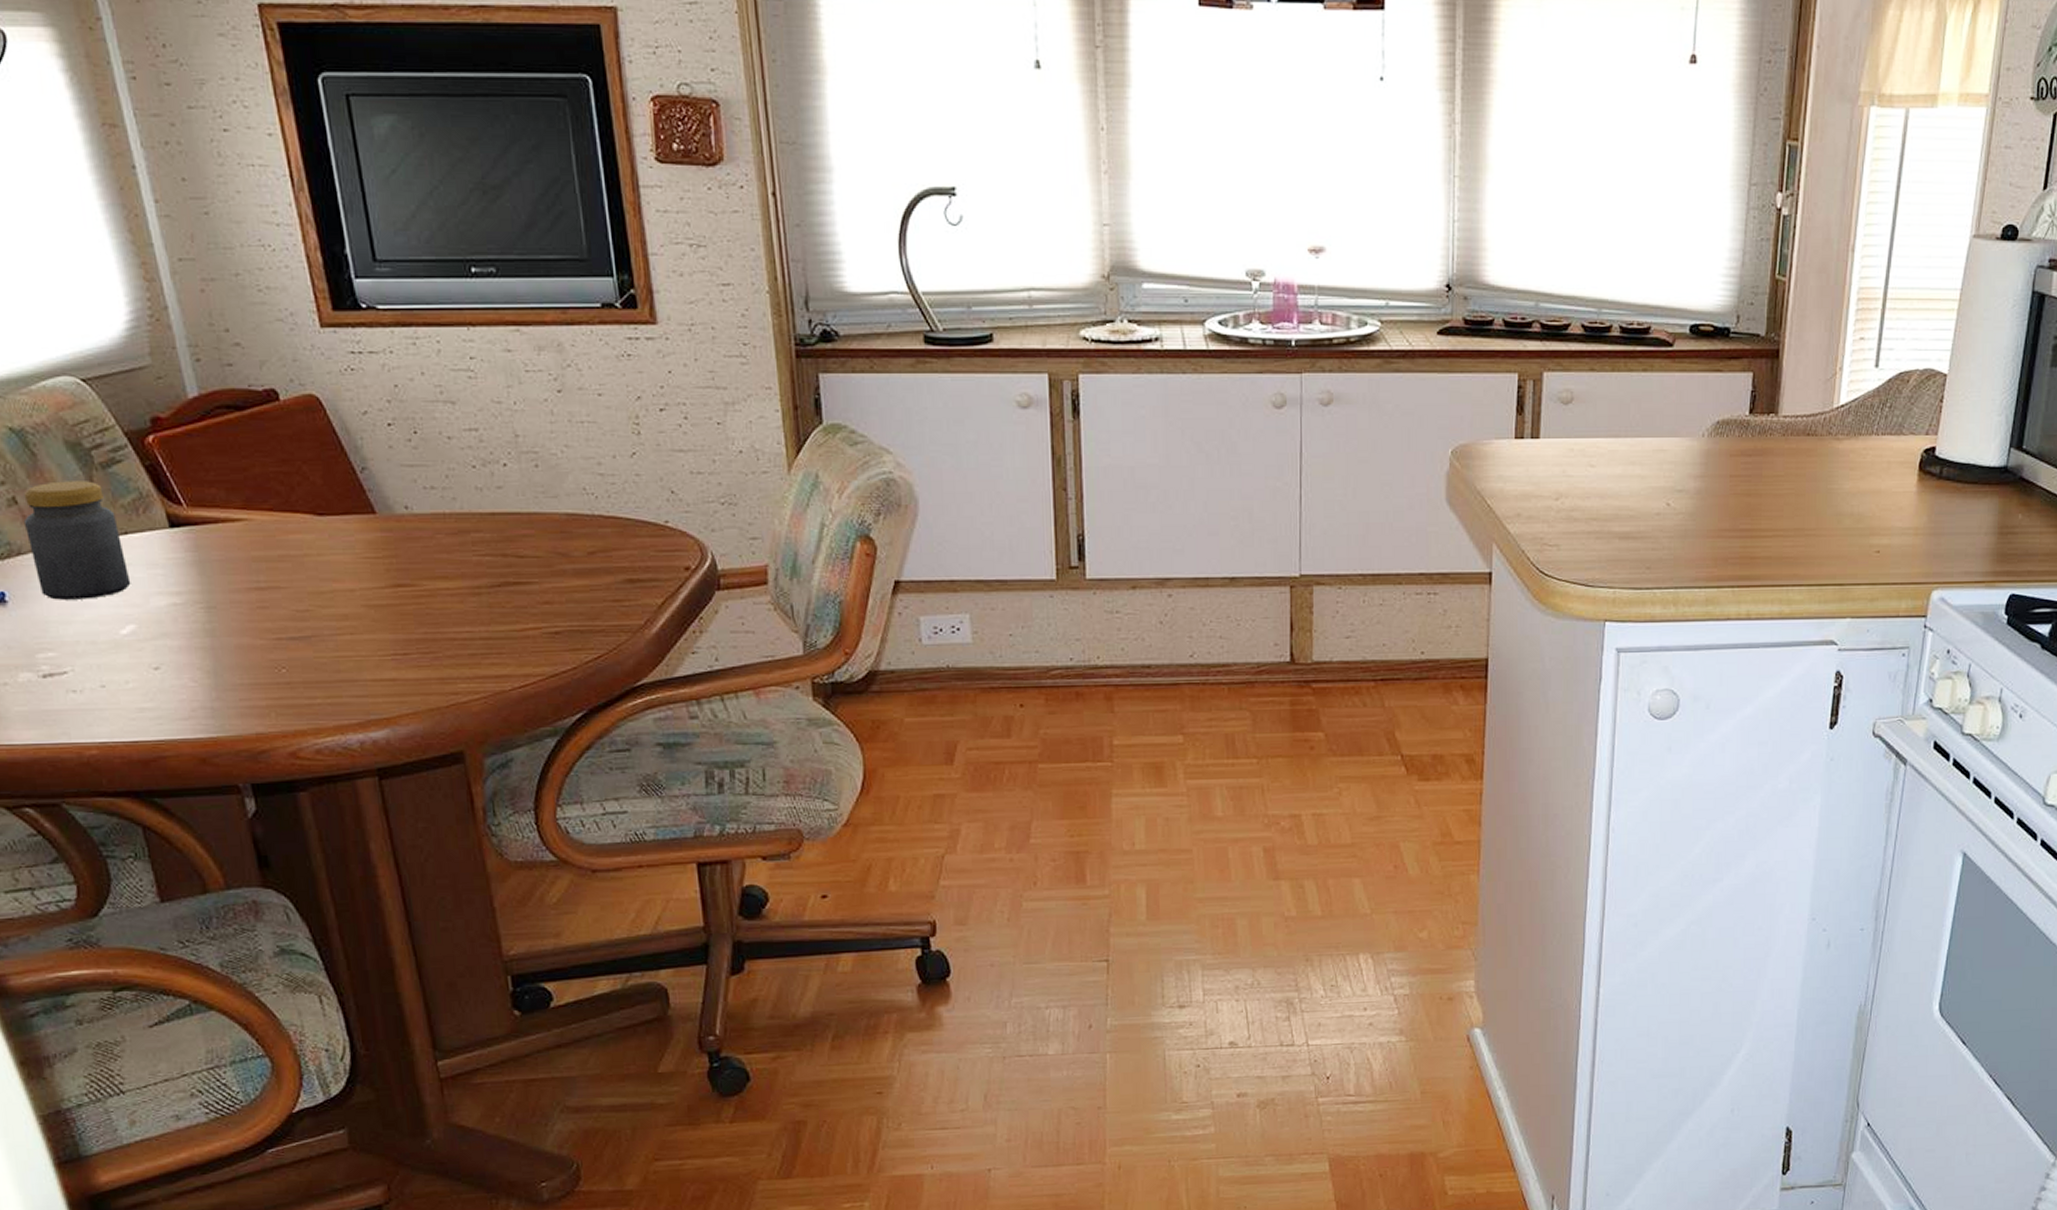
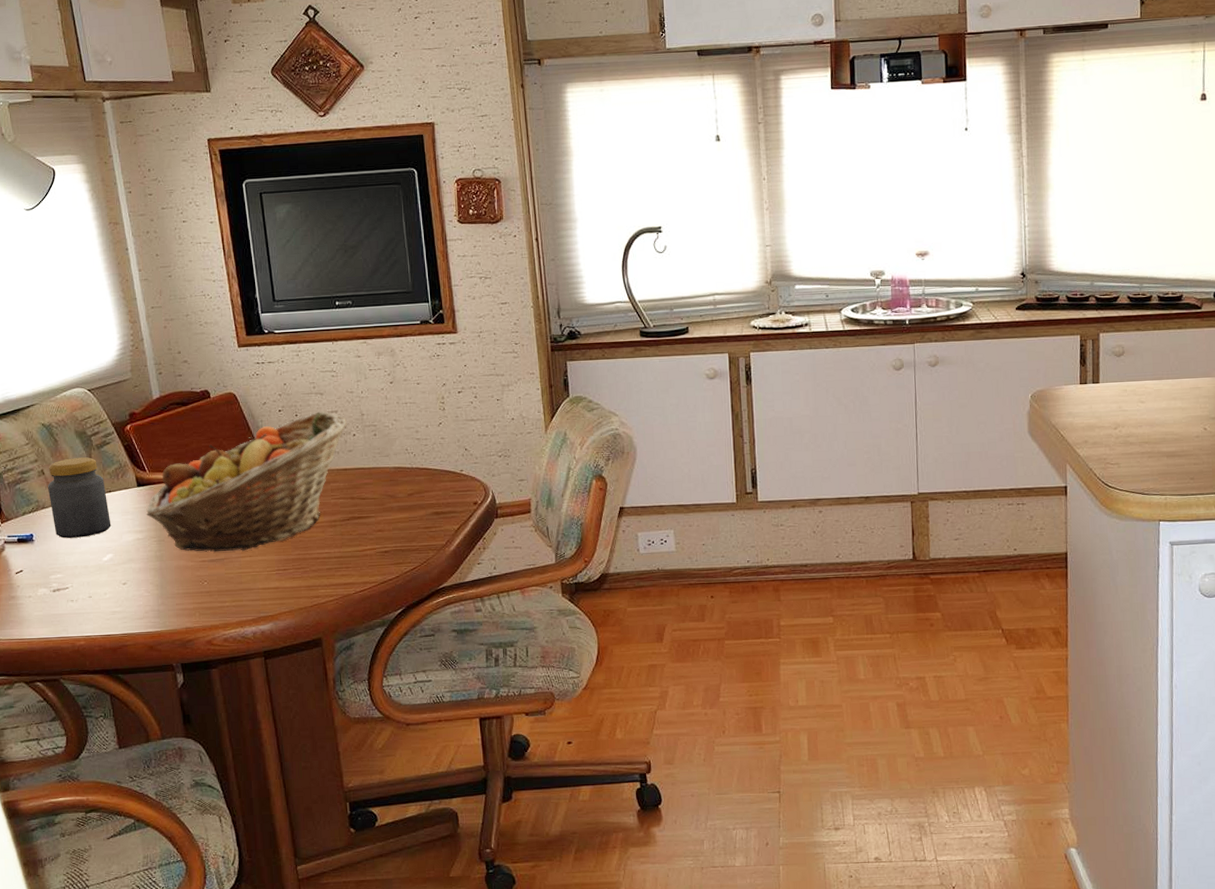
fruit basket: none [186,429,495,627] -> present [146,411,348,552]

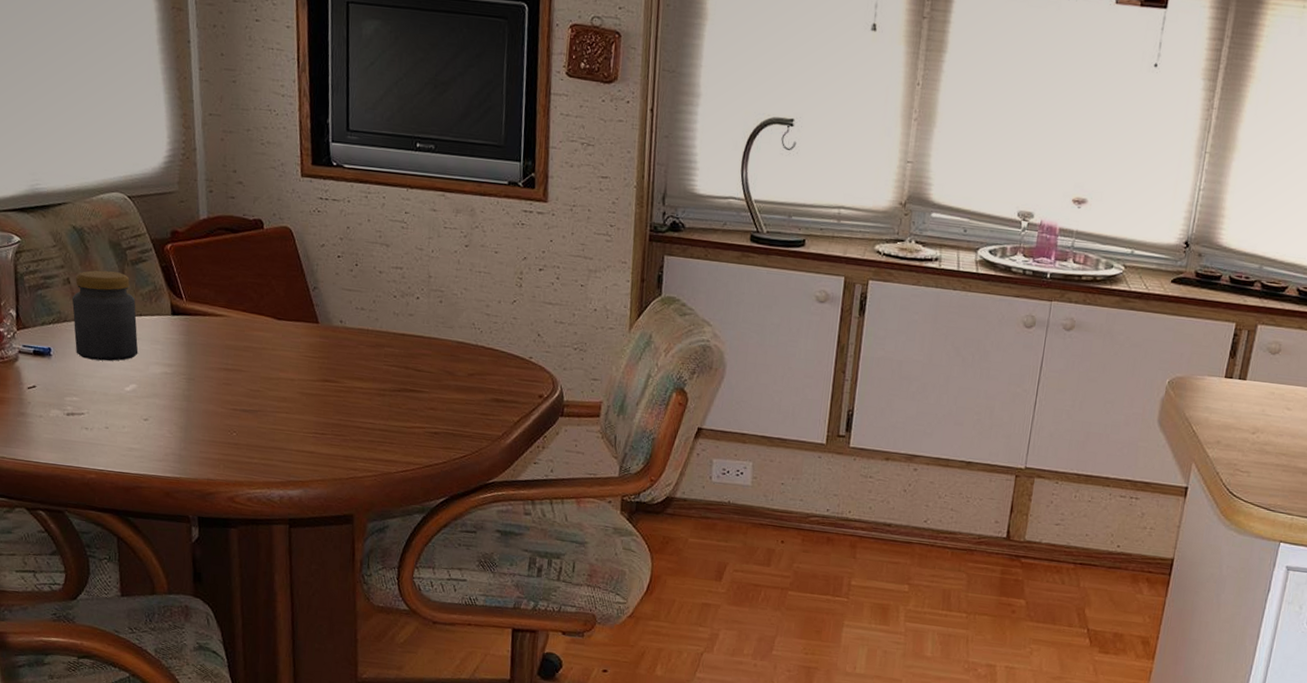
fruit basket: present [146,411,348,552] -> none [178,265,412,406]

